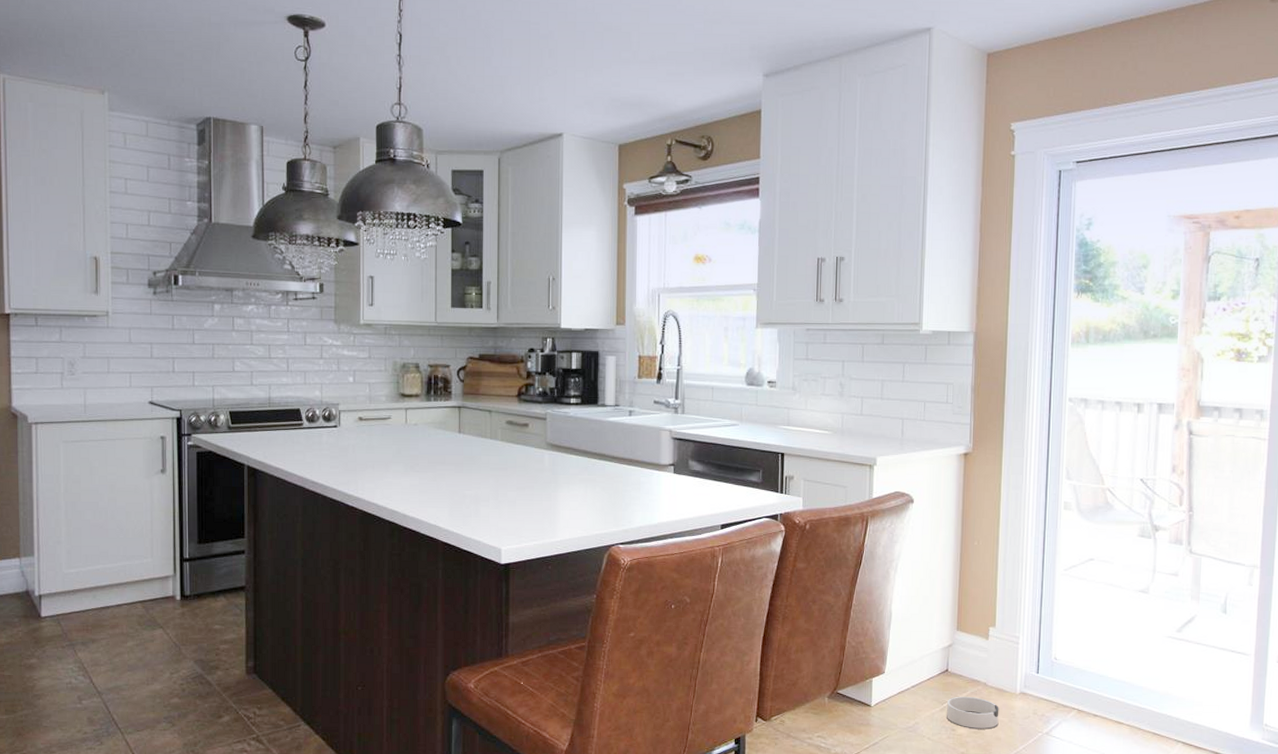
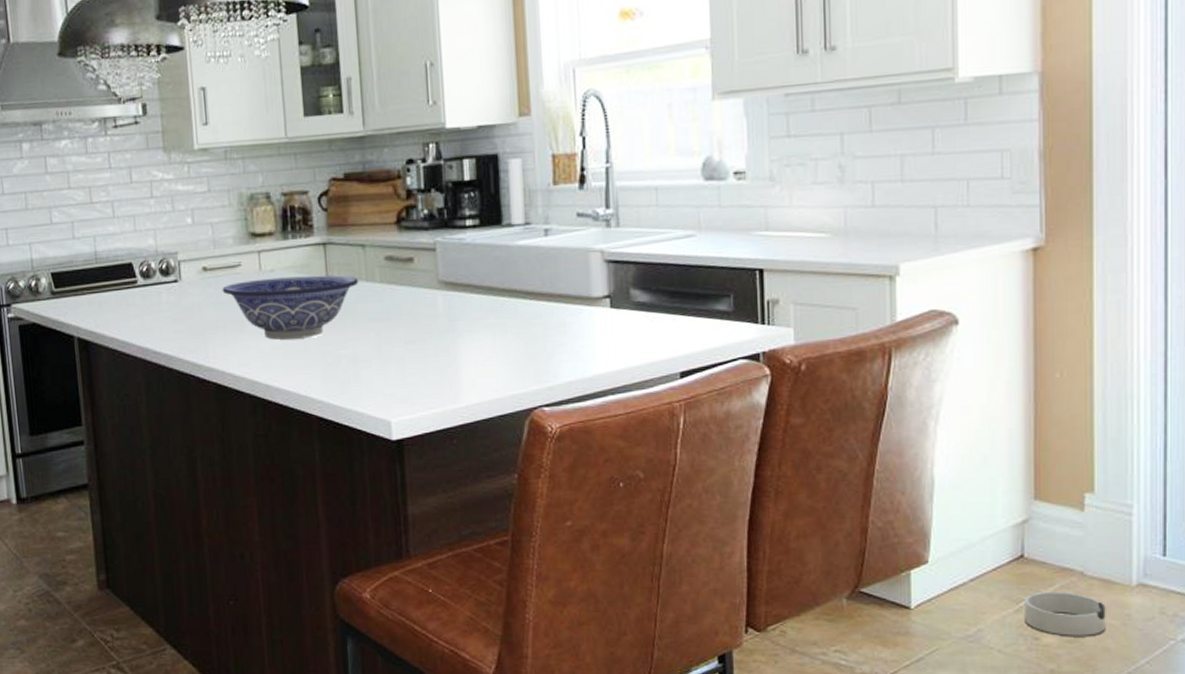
decorative bowl: none [373,430,485,480] -> present [222,275,359,340]

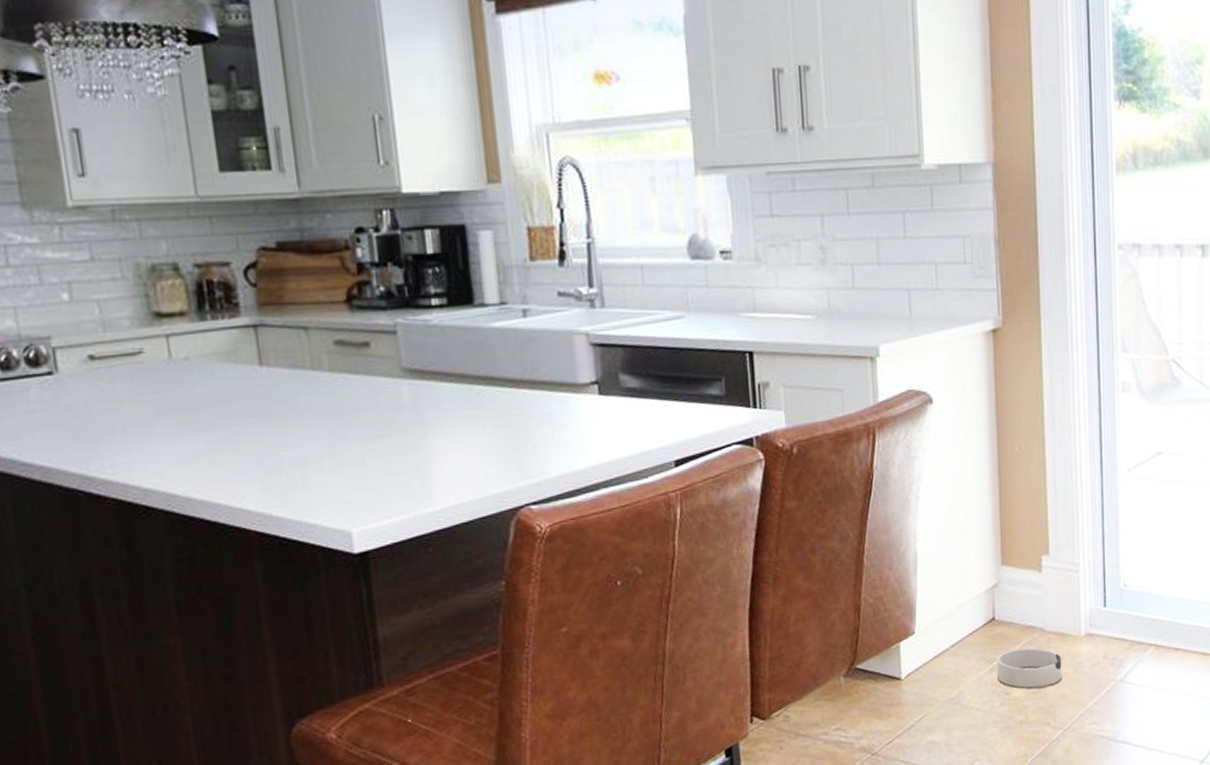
decorative bowl: present [222,275,359,340] -> none [117,363,303,443]

